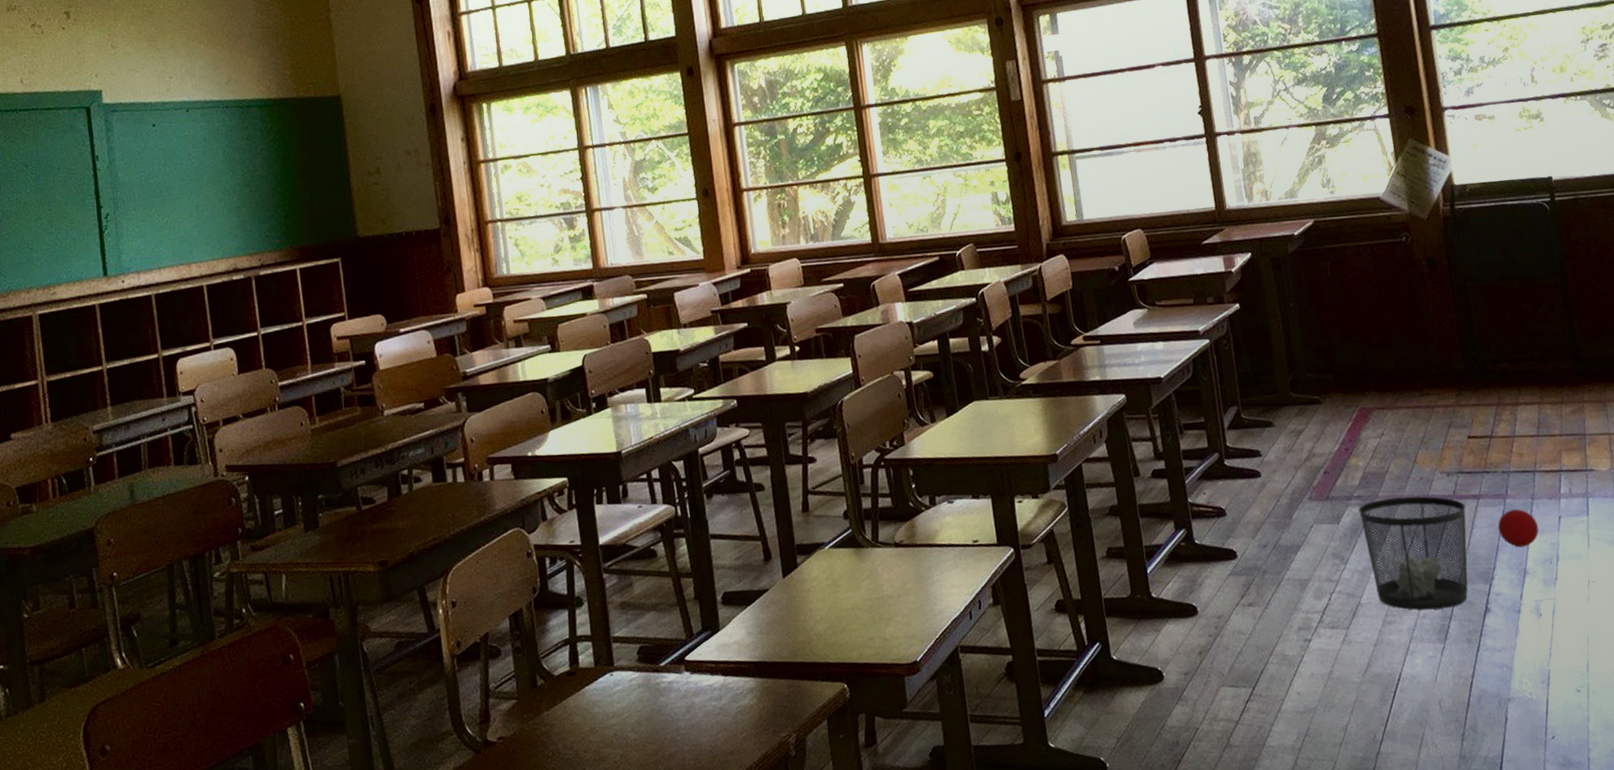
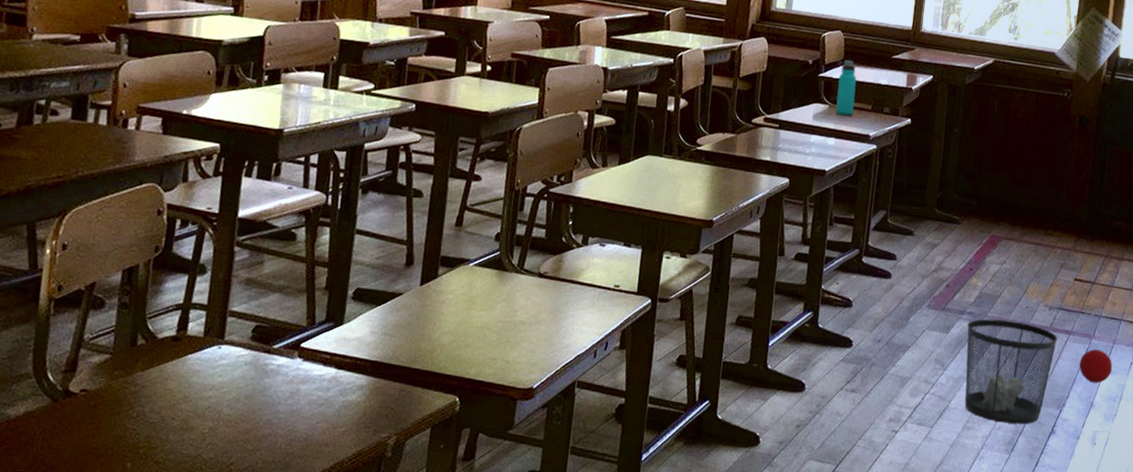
water bottle: none [1150,257,1176,320] -> present [835,60,857,119]

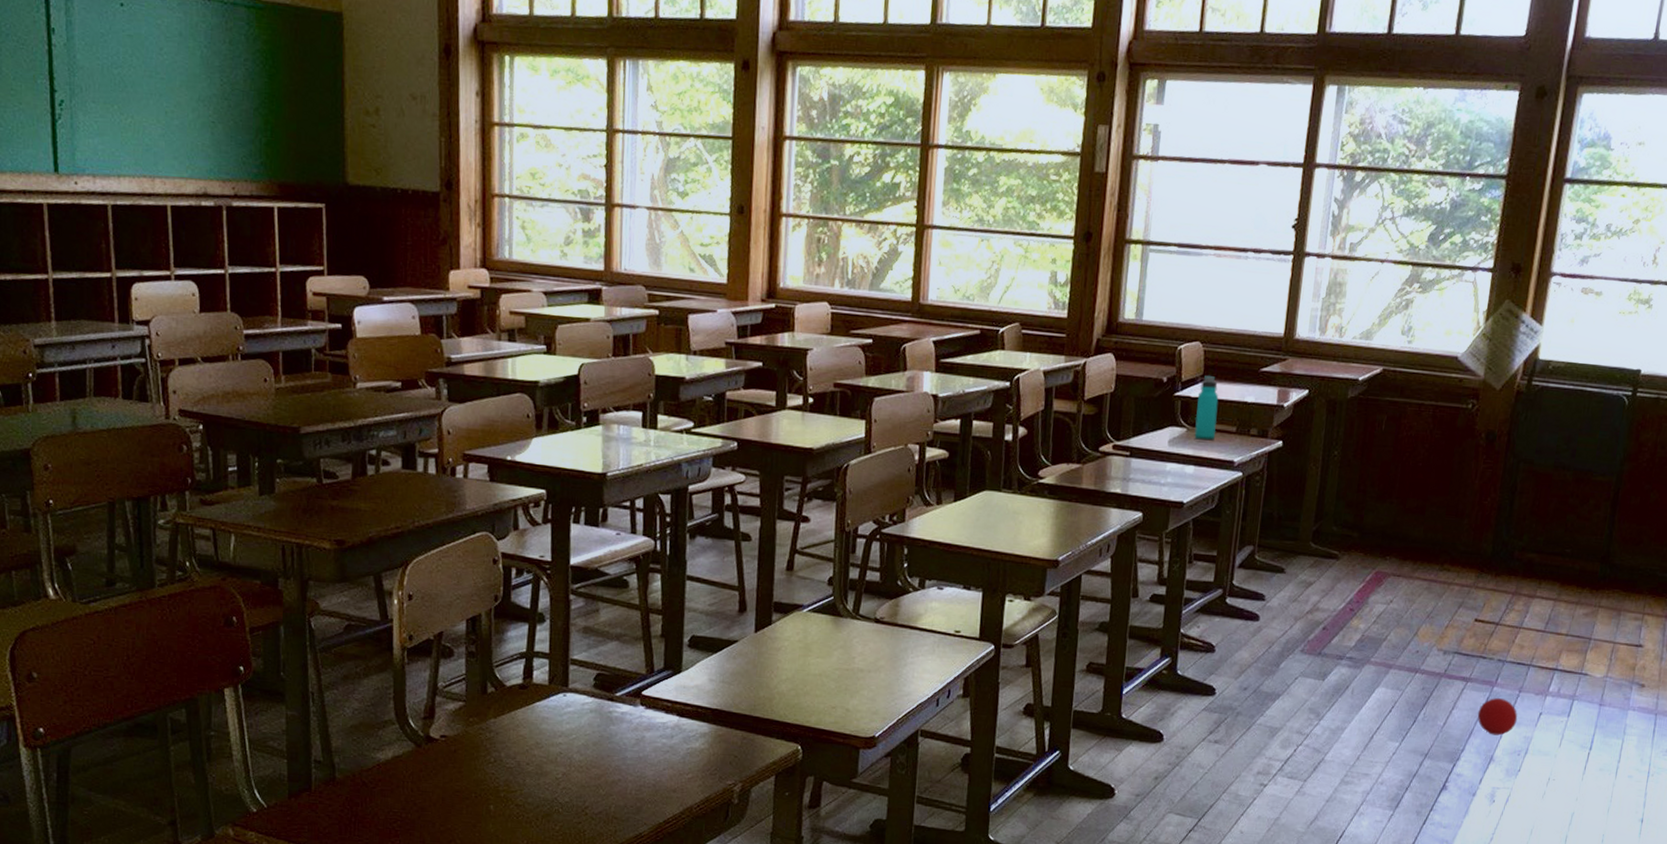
waste bin: present [964,318,1058,424] -> none [1342,664,1453,779]

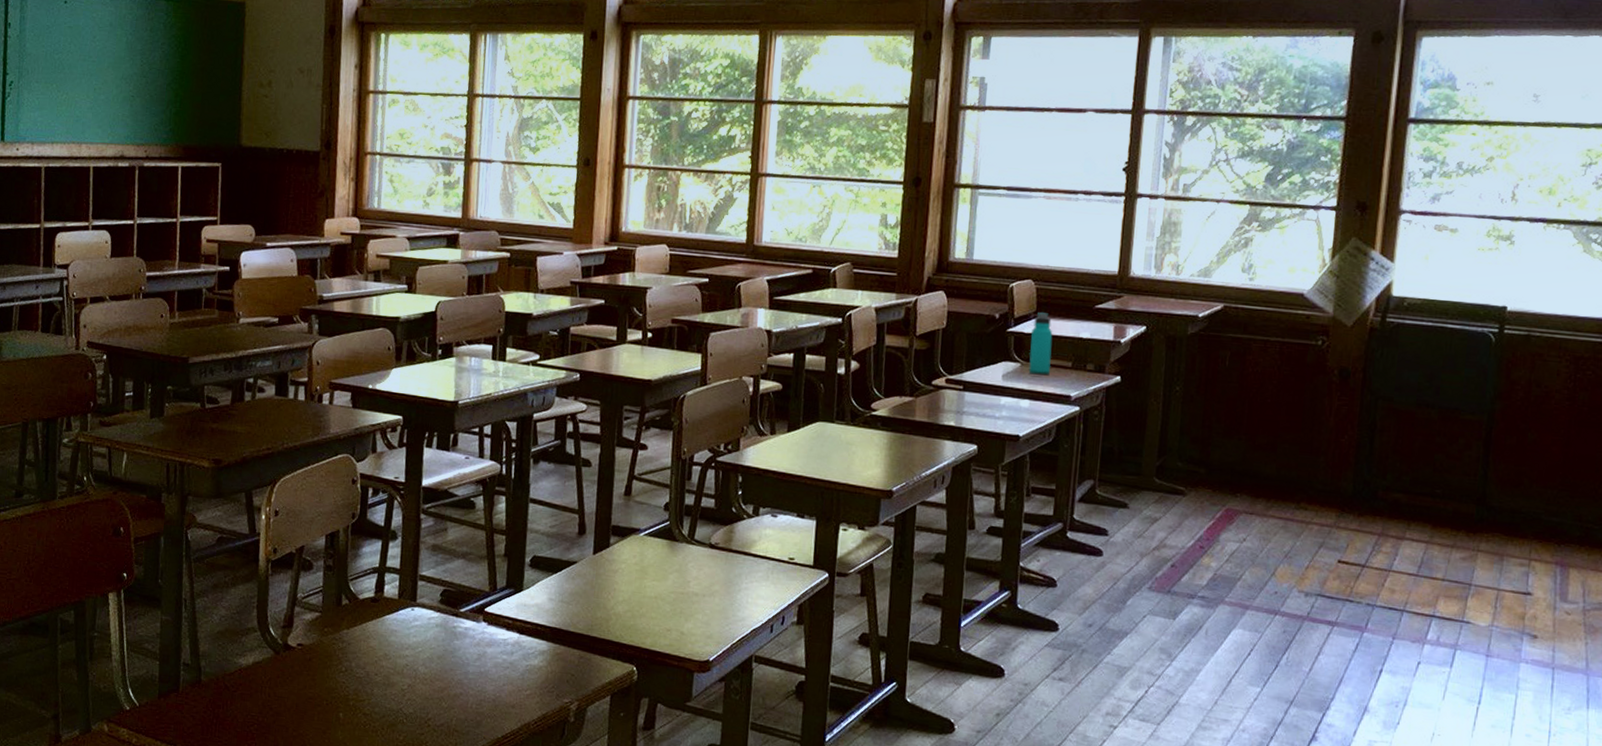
ball: present [1477,698,1518,736] -> none [1347,644,1393,685]

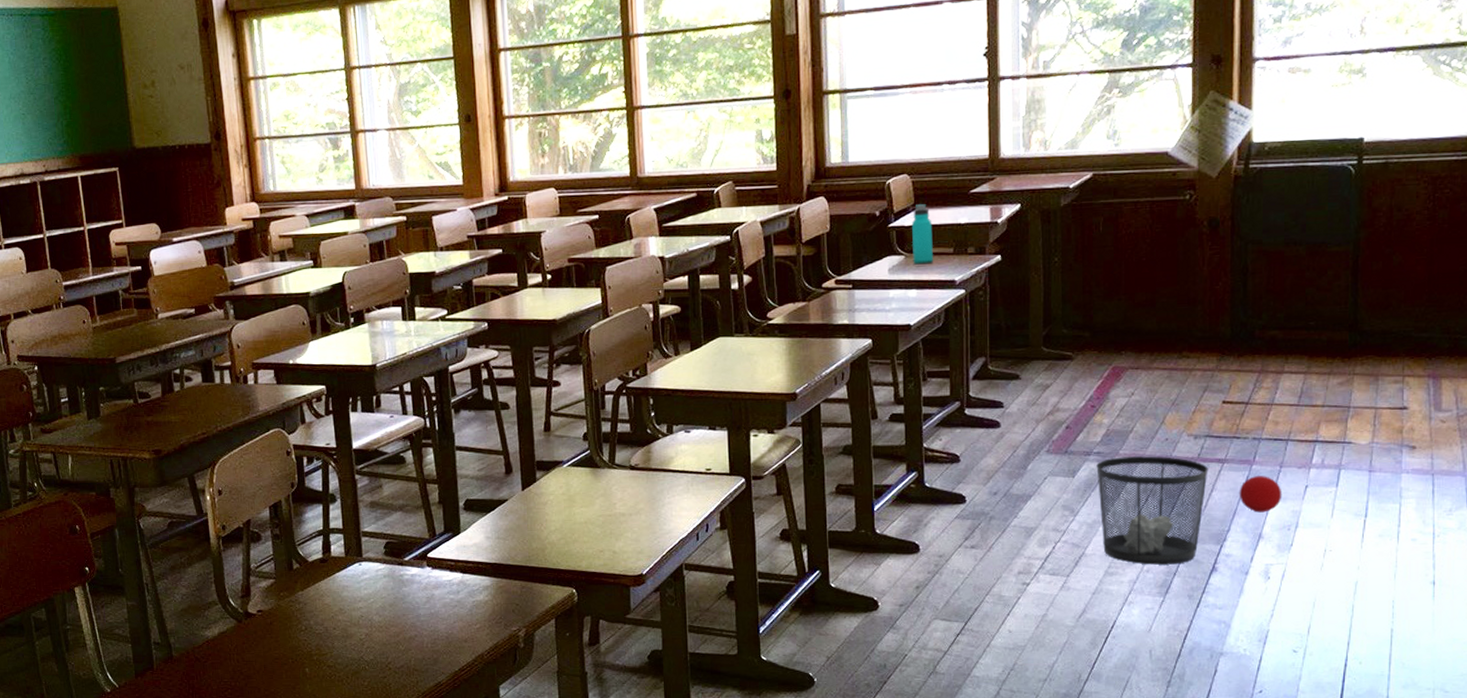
waste bin: none [1198,604,1317,728] -> present [1096,456,1208,565]
ball: none [1347,644,1393,685] -> present [1239,476,1282,513]

